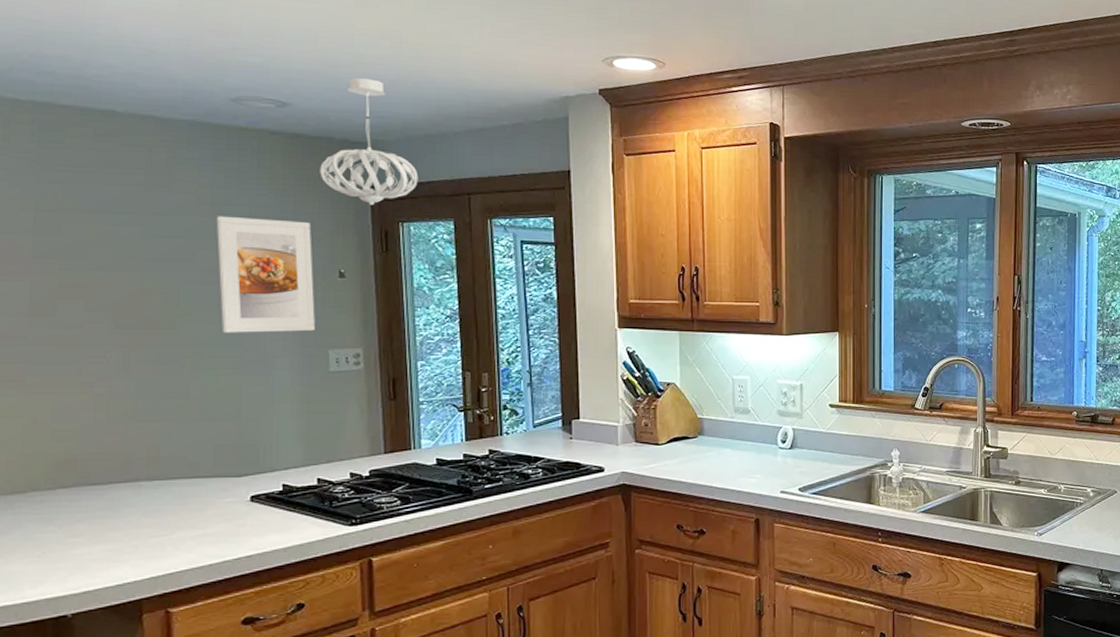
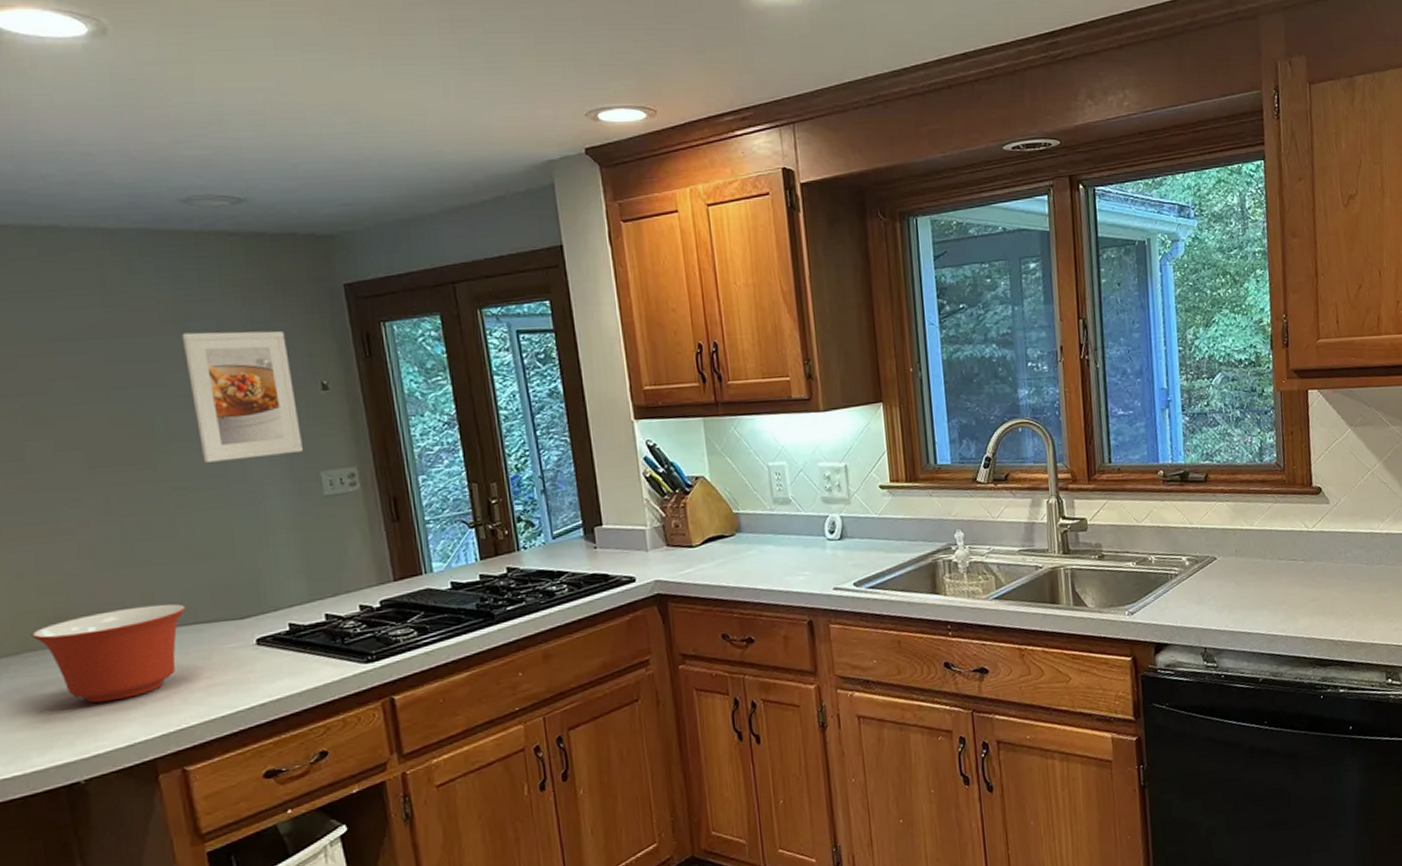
mixing bowl: none [39,457,188,544] -> present [31,604,186,703]
pendant light: present [320,78,418,205] -> none [286,162,396,306]

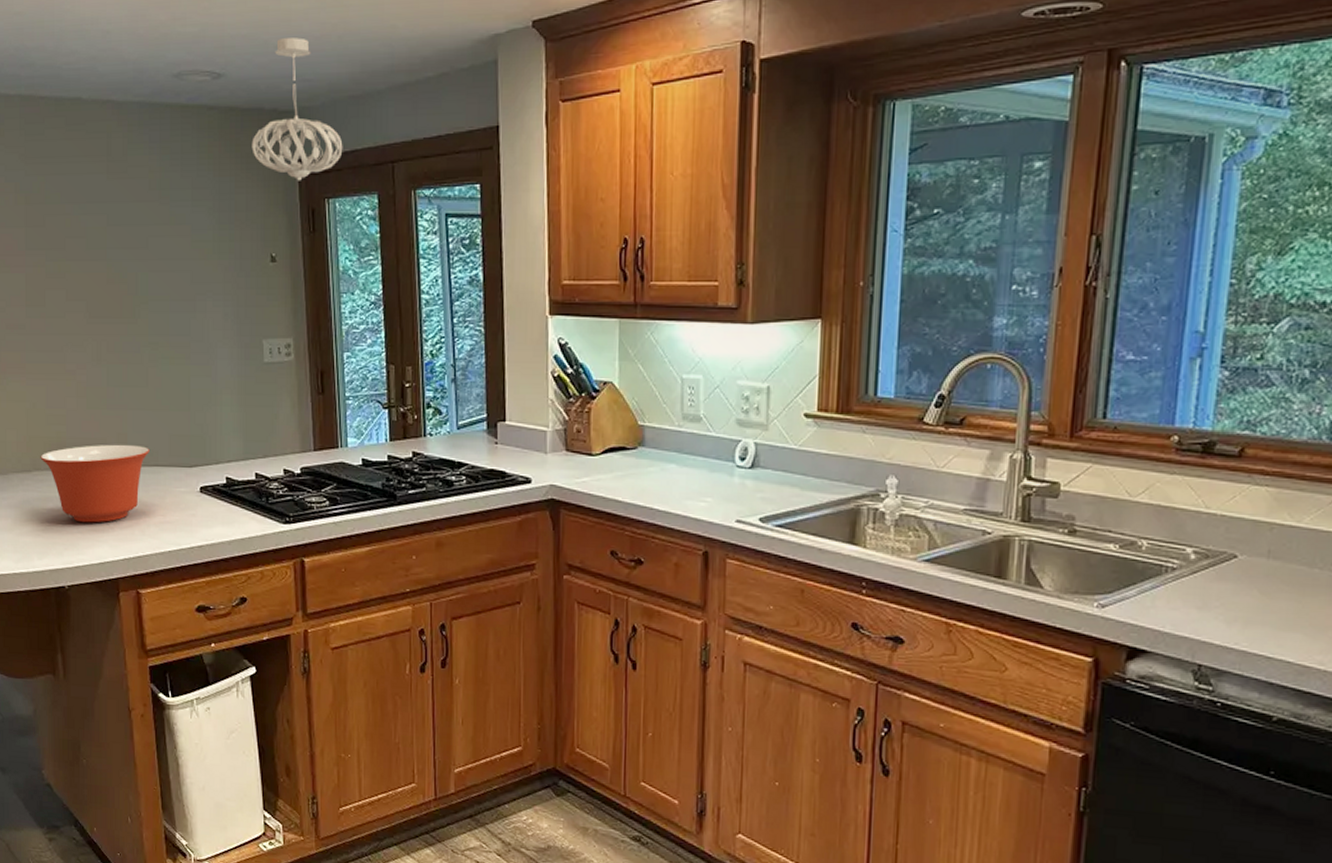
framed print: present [181,331,303,463] -> none [164,200,250,322]
pendant light: none [286,162,396,306] -> present [251,37,343,181]

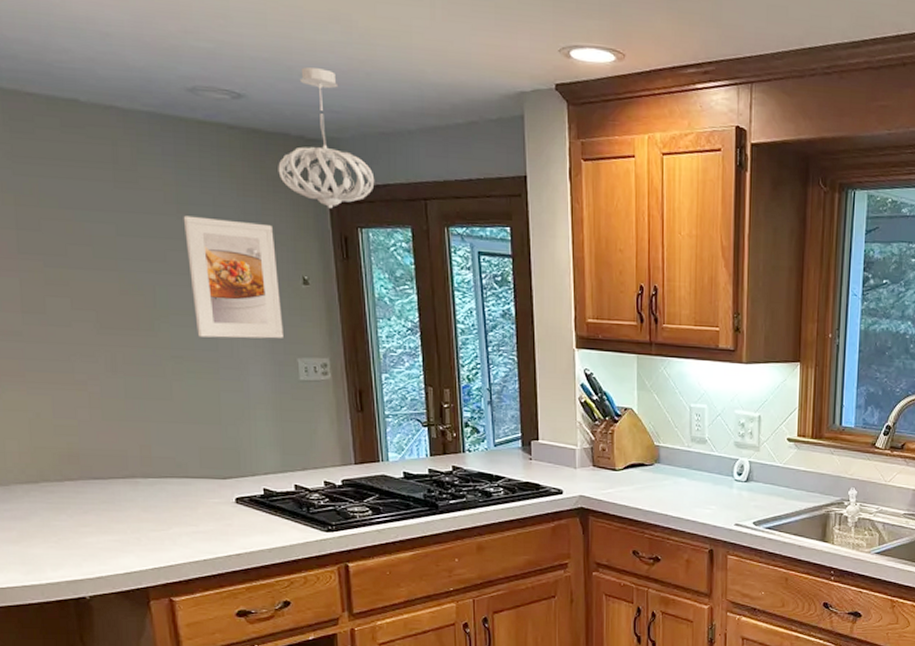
mixing bowl: present [40,444,149,523] -> none [48,456,177,534]
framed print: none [164,200,250,322] -> present [183,215,283,339]

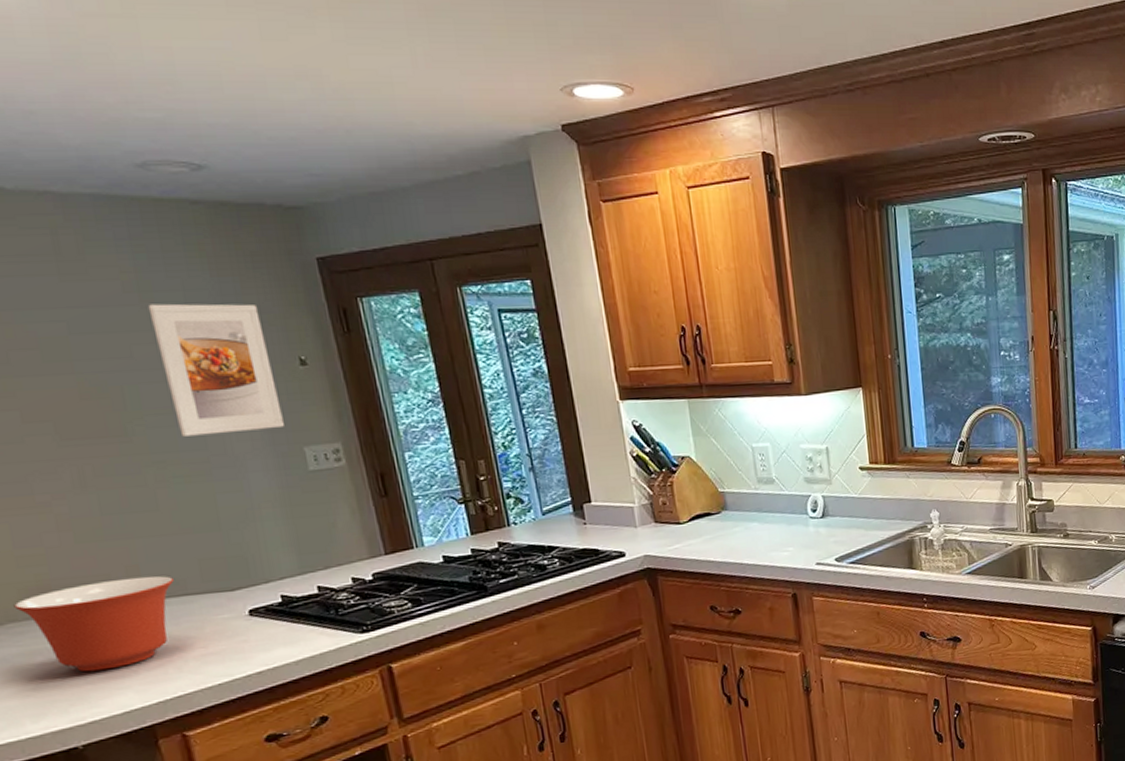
mixing bowl: none [48,456,177,534] -> present [14,576,174,672]
pendant light: present [278,67,375,209] -> none [254,130,371,280]

